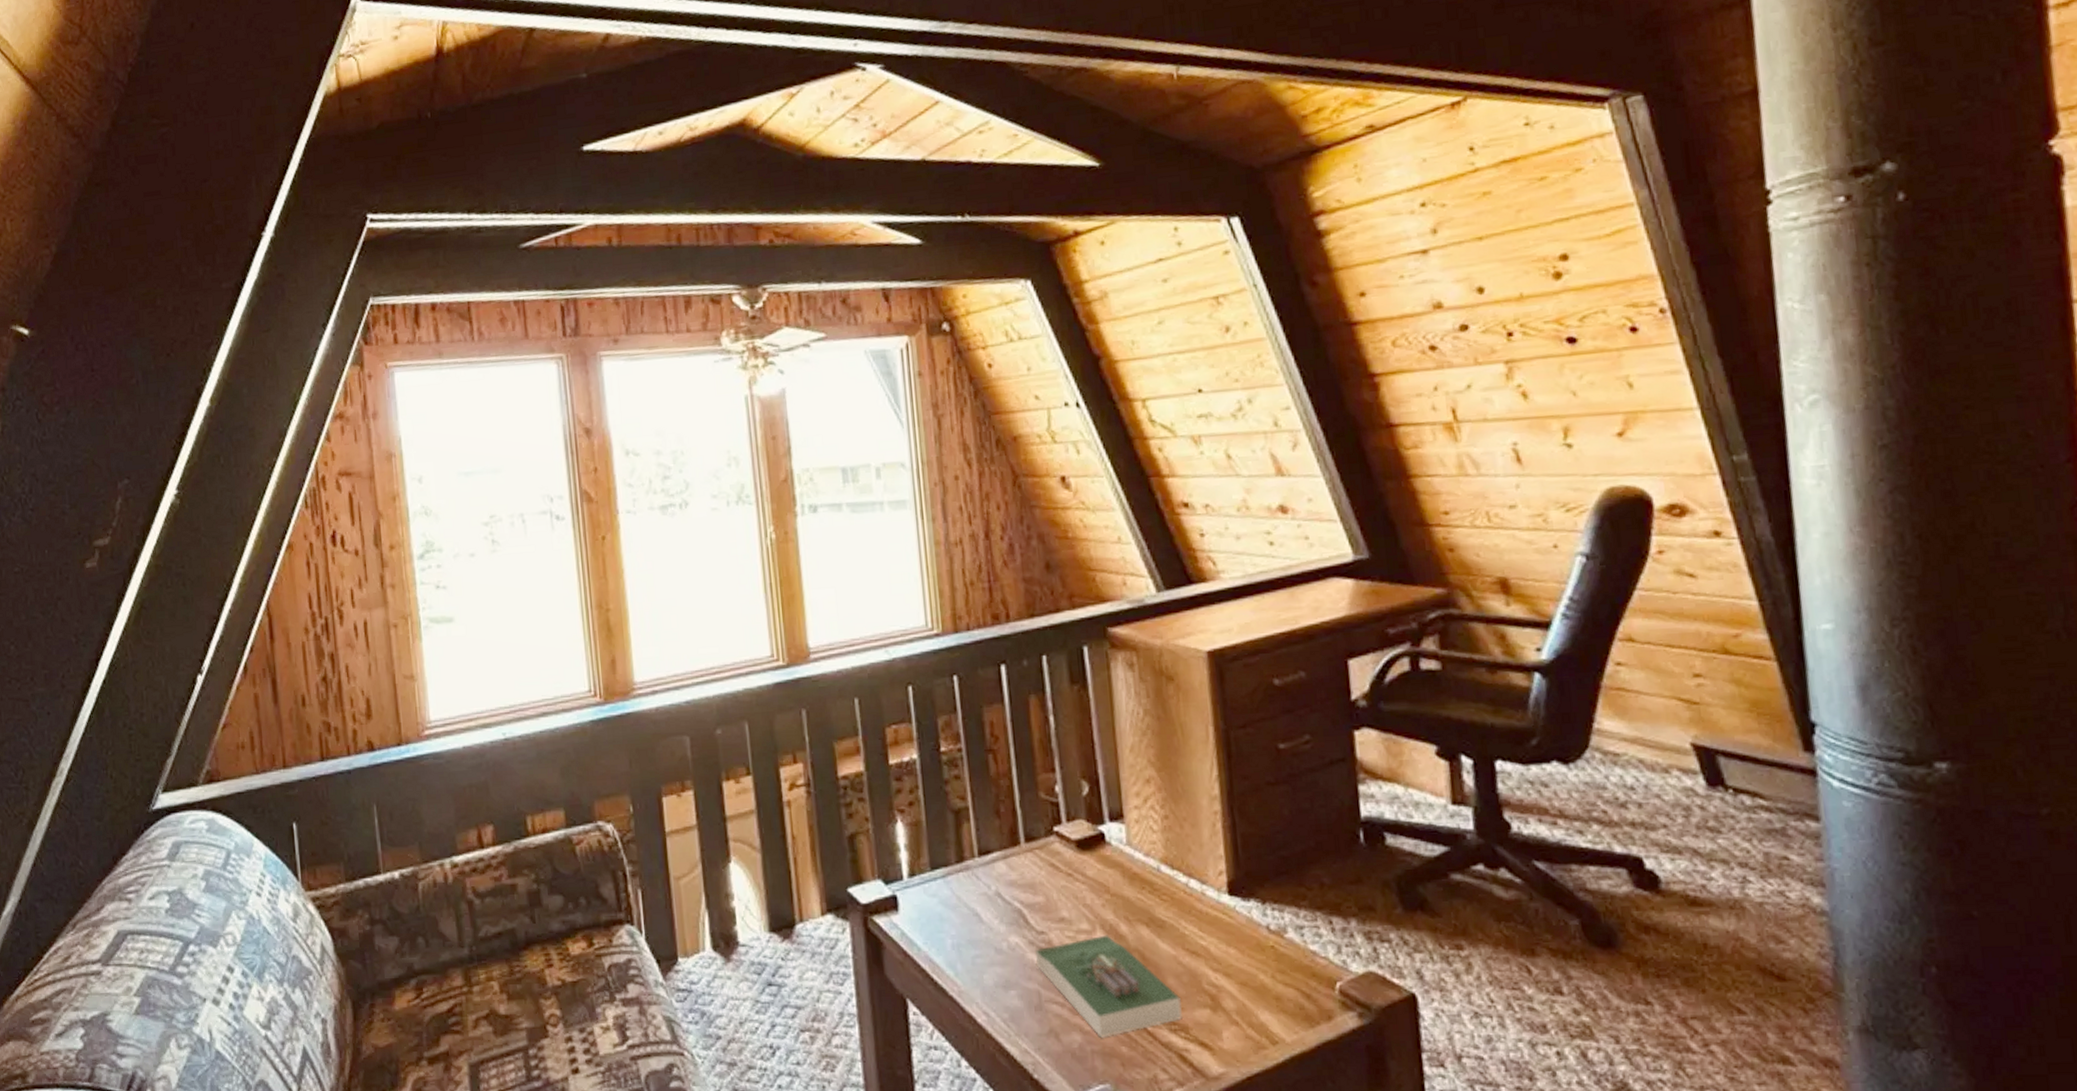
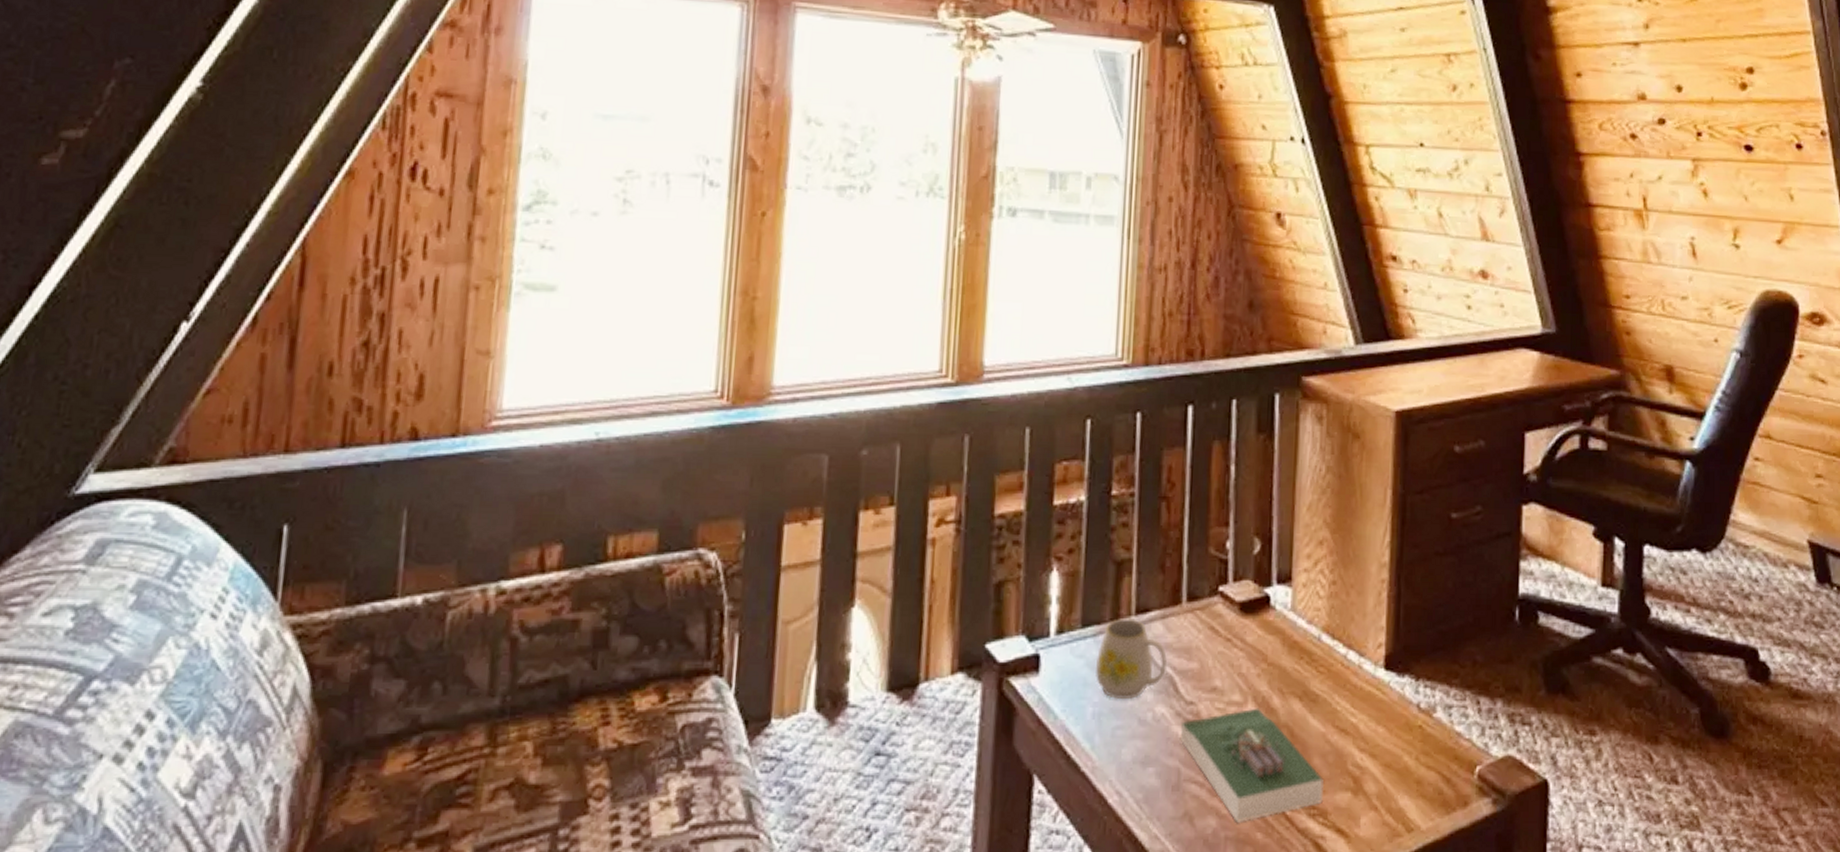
mug: none [947,860,1014,933] -> present [1095,619,1167,700]

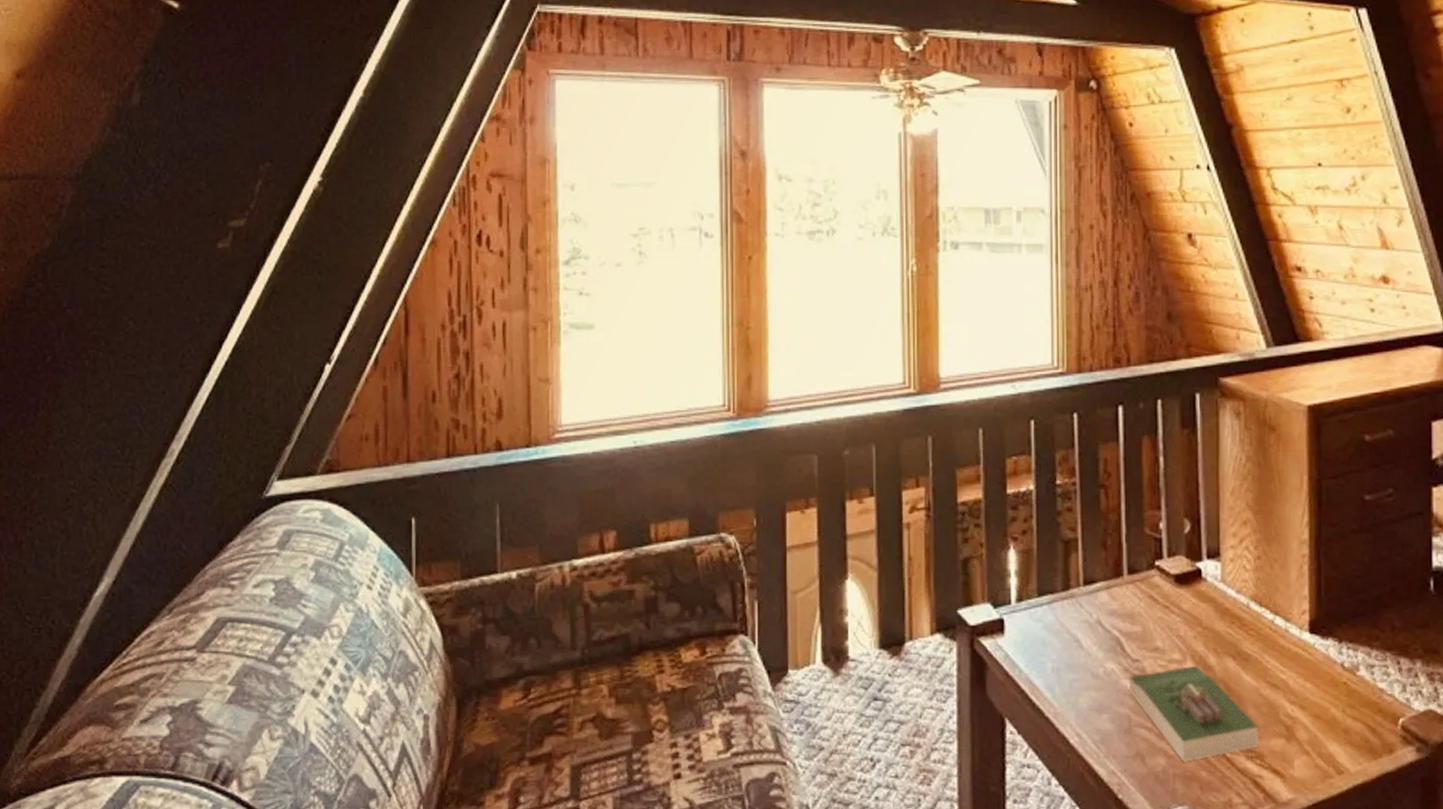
mug: present [1095,619,1167,700] -> none [1051,589,1113,657]

